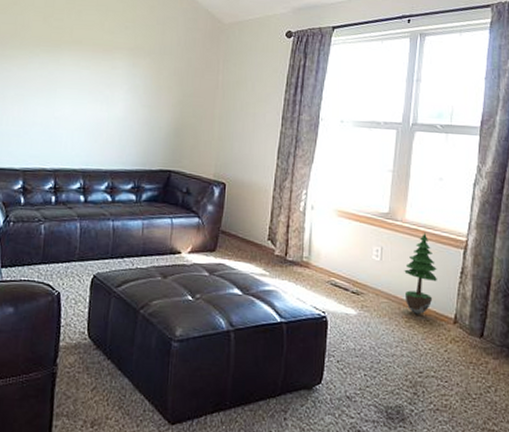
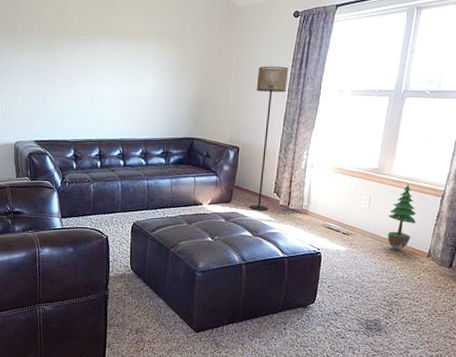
floor lamp: none [239,89,282,263] -> present [250,66,289,211]

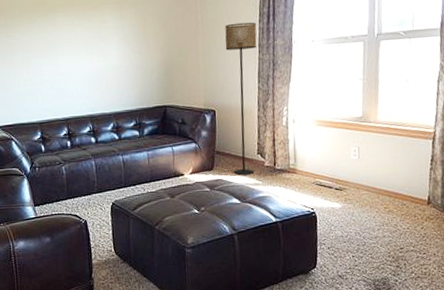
potted tree: present [388,184,417,251] -> none [380,130,410,201]

